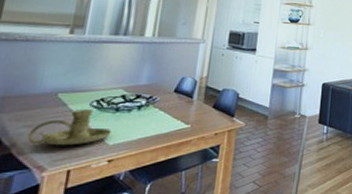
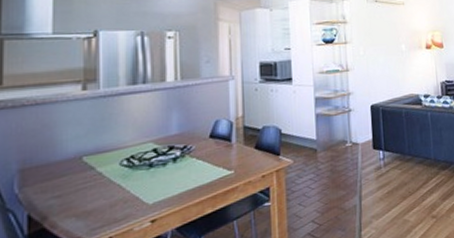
candle holder: present [27,110,112,146] -> none [58,169,149,216]

